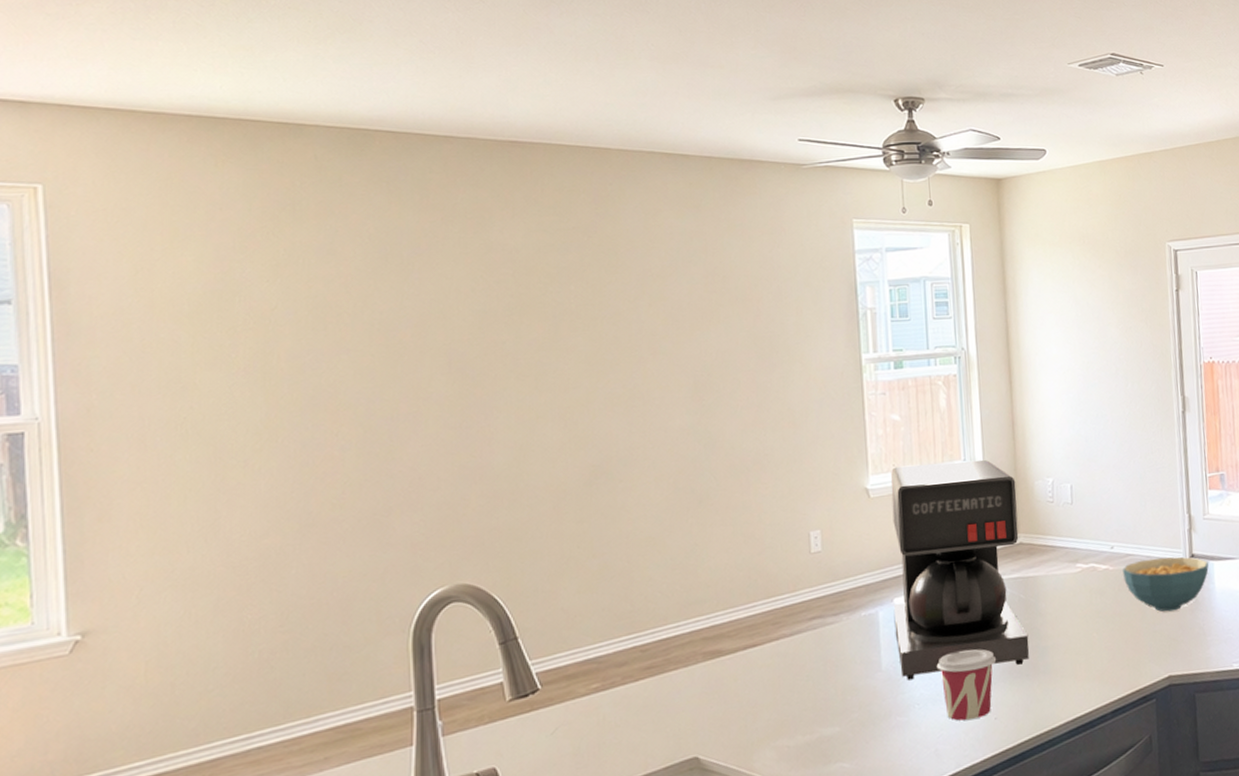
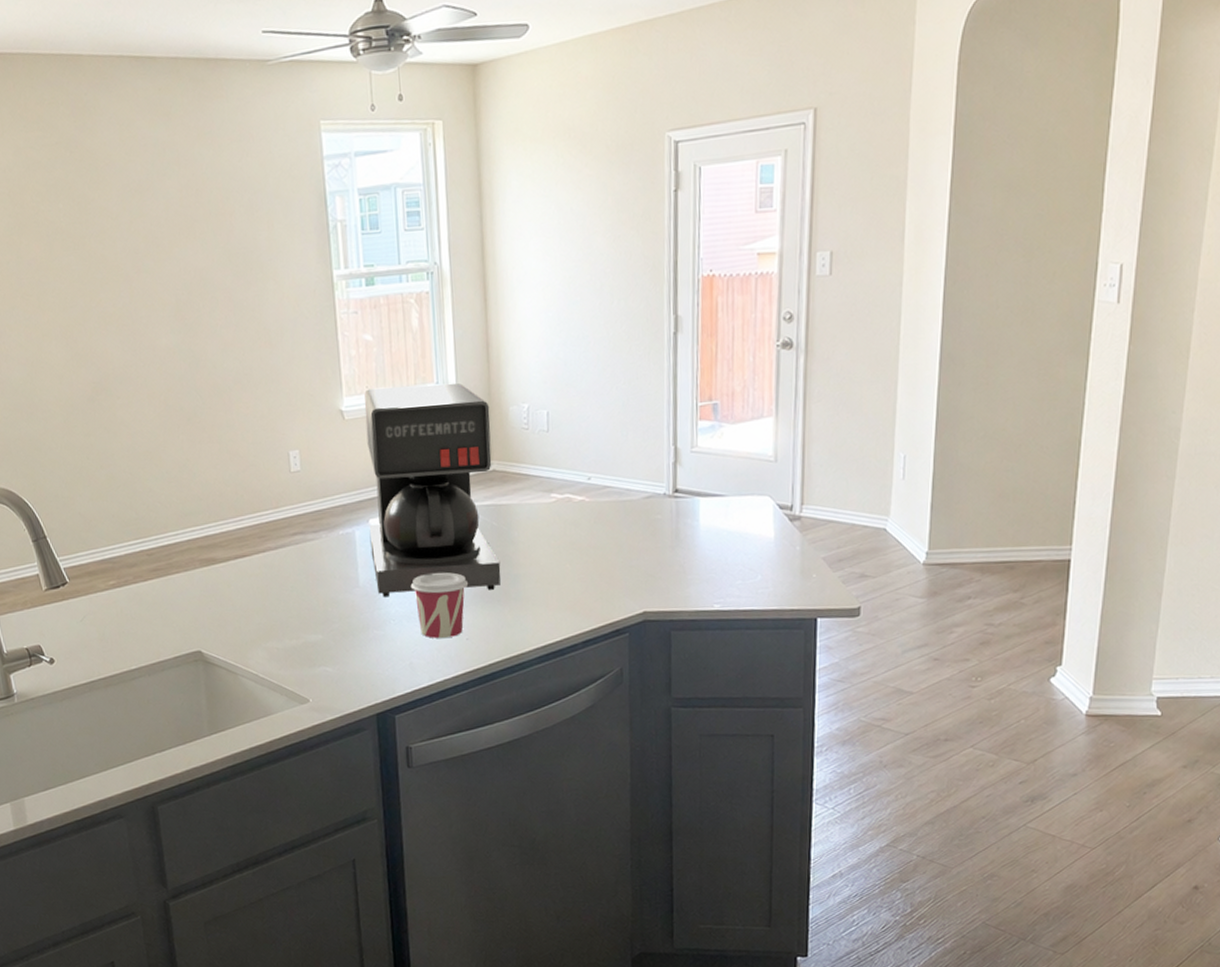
cereal bowl: present [1123,556,1209,612] -> none [600,491,695,548]

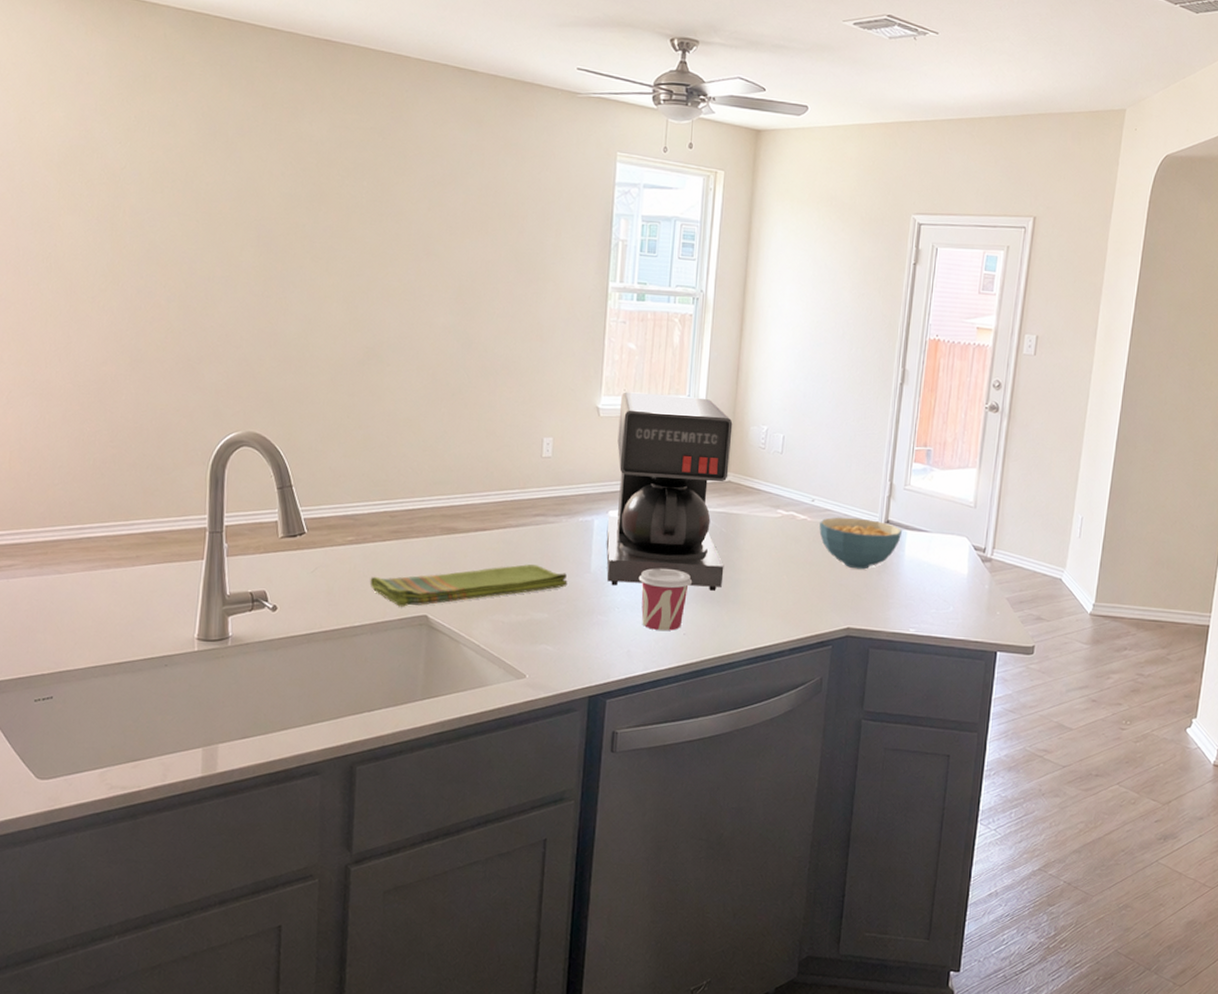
dish towel: none [138,586,337,645] -> present [370,564,568,607]
cereal bowl: none [600,491,695,548] -> present [819,517,903,570]

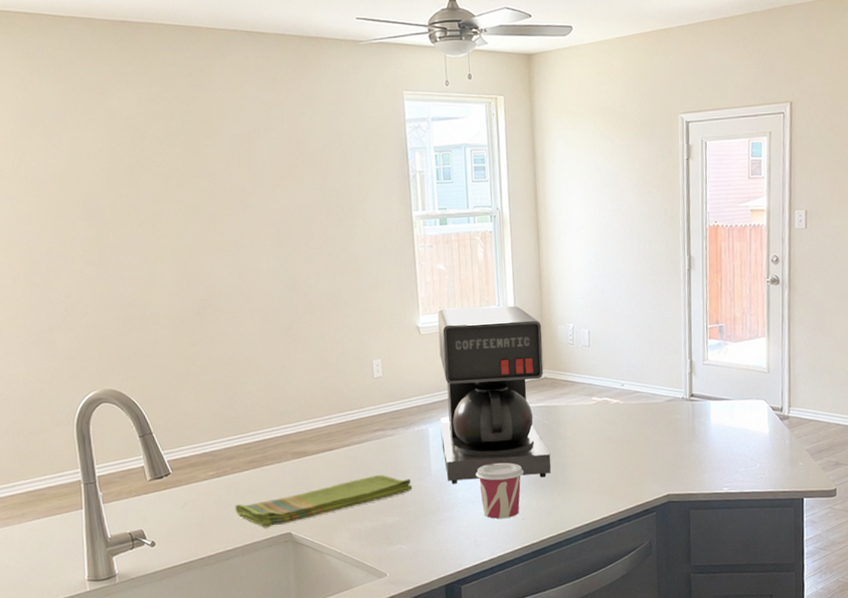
cereal bowl: present [819,517,903,570] -> none [631,395,706,442]

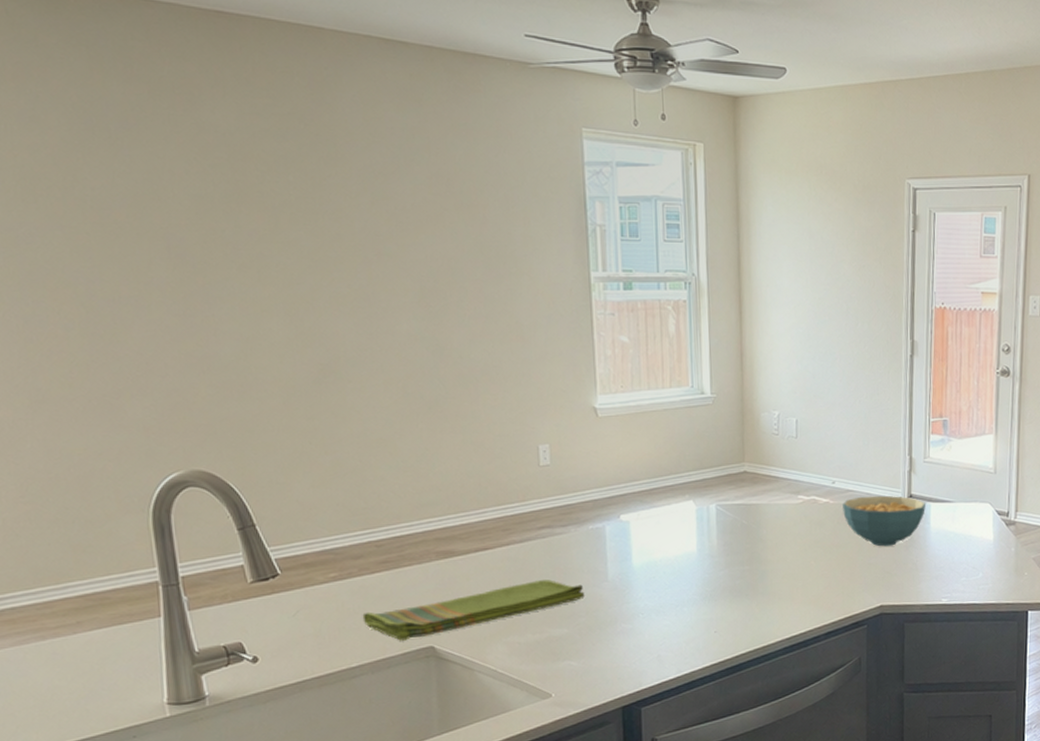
coffee maker: present [437,305,551,484] -> none [619,387,750,592]
cup: present [475,462,524,519] -> none [660,567,718,631]
cereal bowl: none [631,395,706,442] -> present [843,495,926,547]

